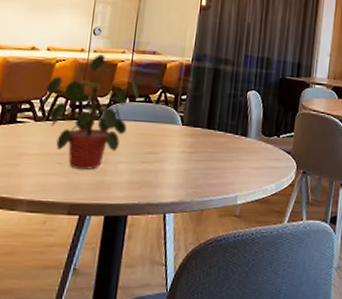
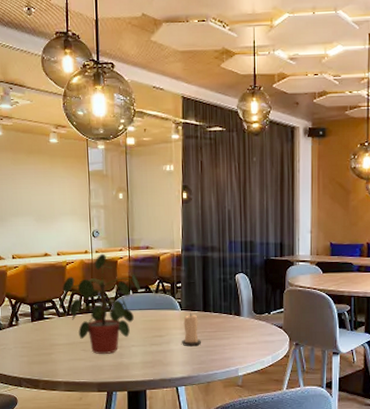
candle: none [178,129,200,167] -> present [182,312,201,346]

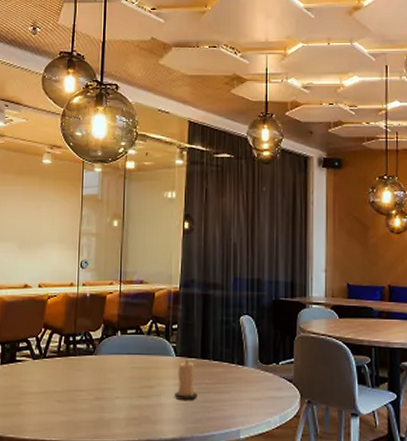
potted plant: present [59,253,140,354] -> none [35,287,130,407]

